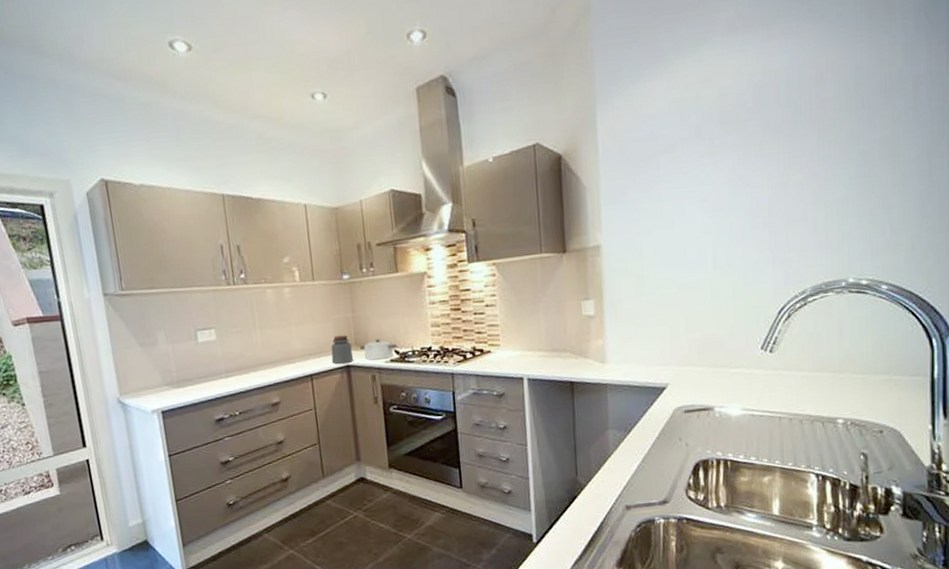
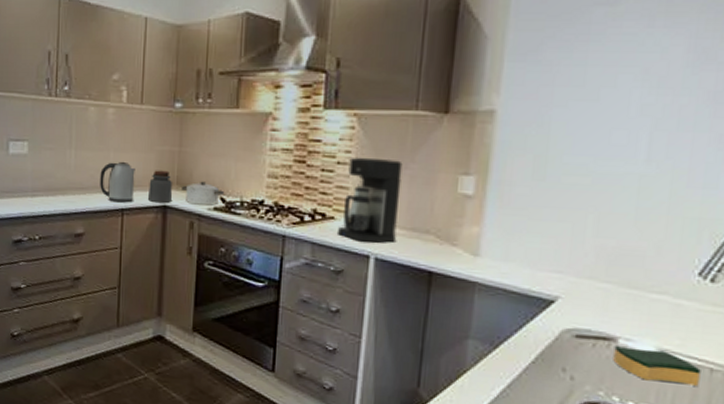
kettle: none [286,333,320,370] -> present [100,161,135,203]
coffee maker: none [495,296,541,369] -> present [338,157,403,244]
sponge: none [713,410,773,435] -> present [613,346,701,386]

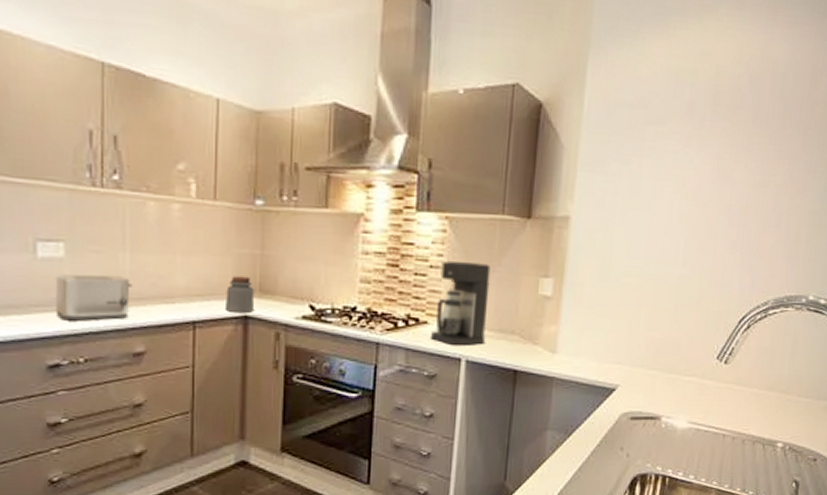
toaster: none [20,167,76,206] -> present [55,274,132,321]
kettle: present [100,161,135,203] -> none [164,266,209,315]
cooking pot: present [180,181,225,207] -> none [264,288,314,316]
sponge: present [613,346,701,386] -> none [657,424,717,450]

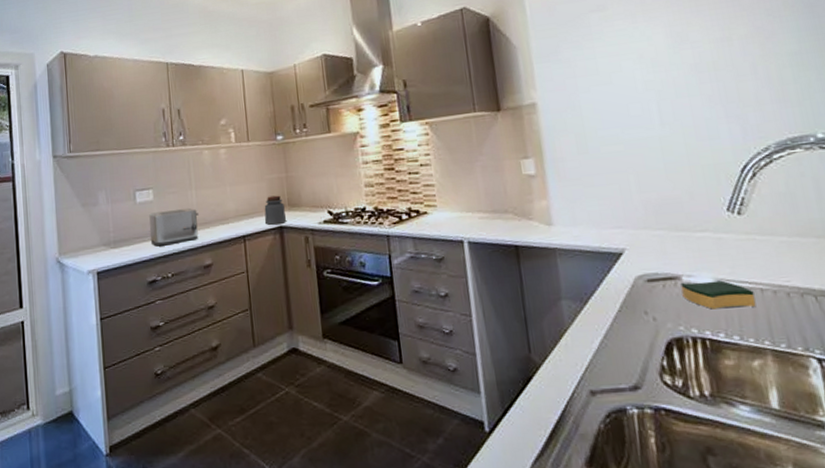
coffee maker: present [431,260,491,347] -> none [429,155,482,231]
sponge: none [657,424,717,450] -> present [680,280,756,309]

